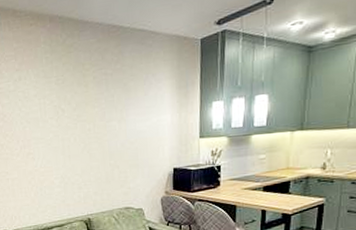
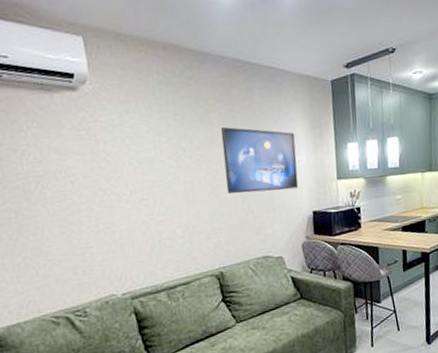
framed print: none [94,89,162,150] -> present [220,126,299,194]

